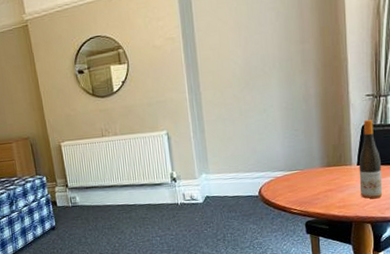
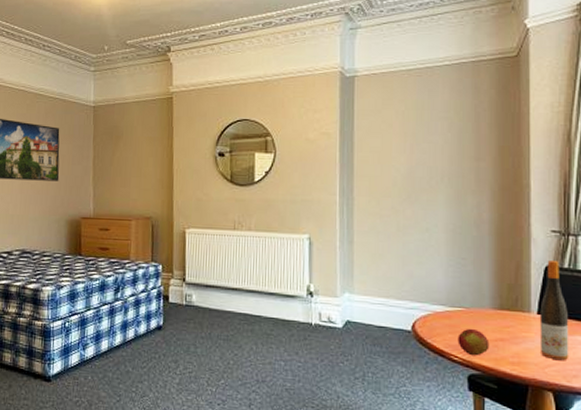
apple: none [295,185,321,207] -> present [457,328,490,356]

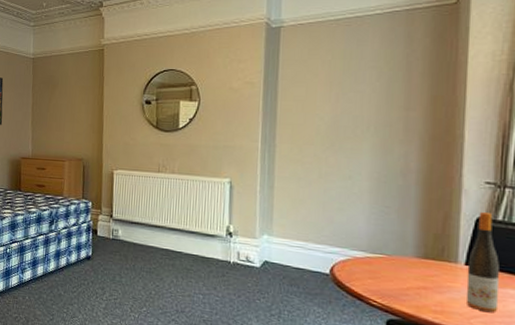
apple: present [457,328,490,356] -> none [377,274,411,303]

